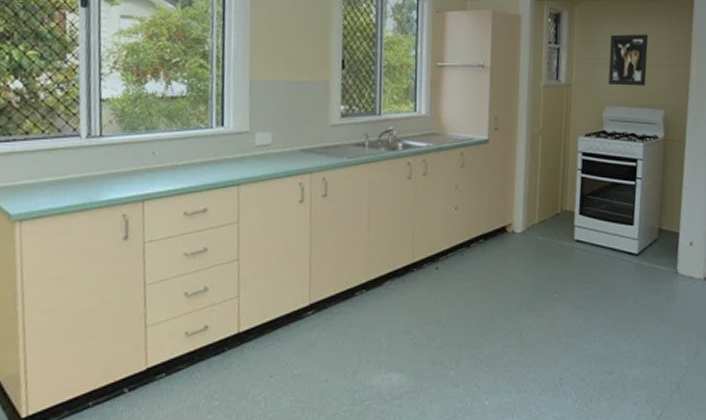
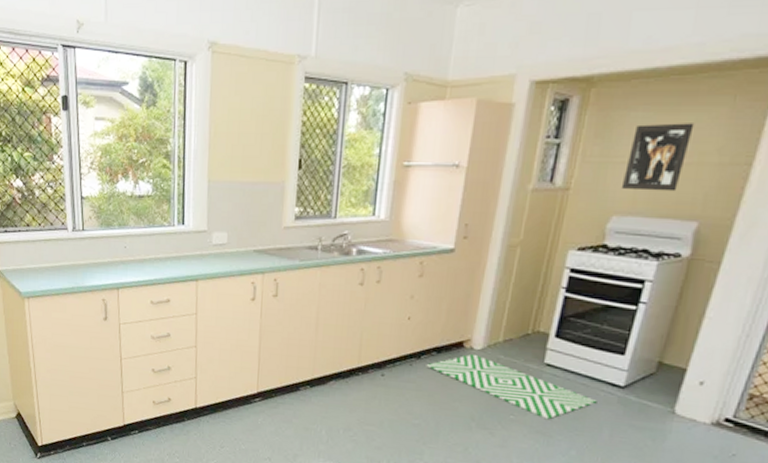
rug: none [475,237,620,294] -> present [426,353,597,420]

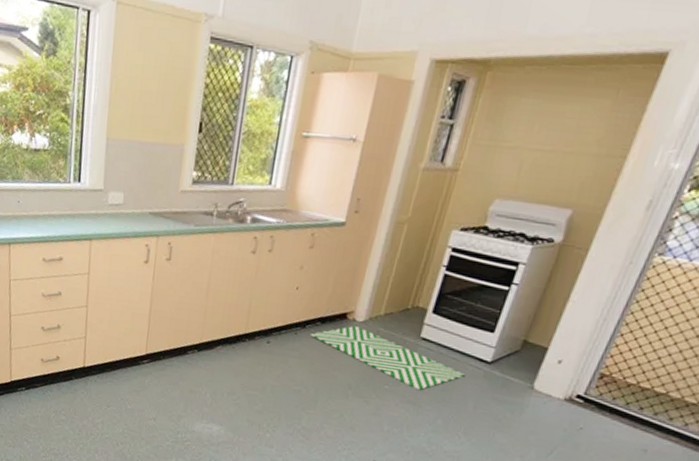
wall art: present [621,123,695,192] -> none [505,111,579,179]

